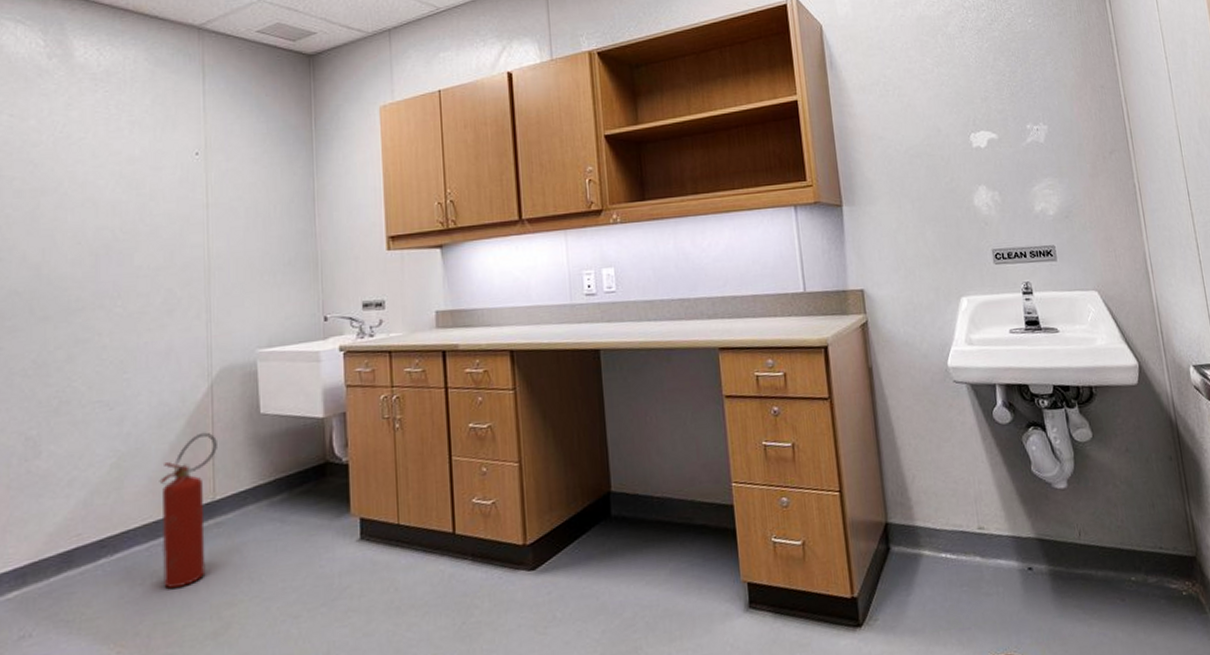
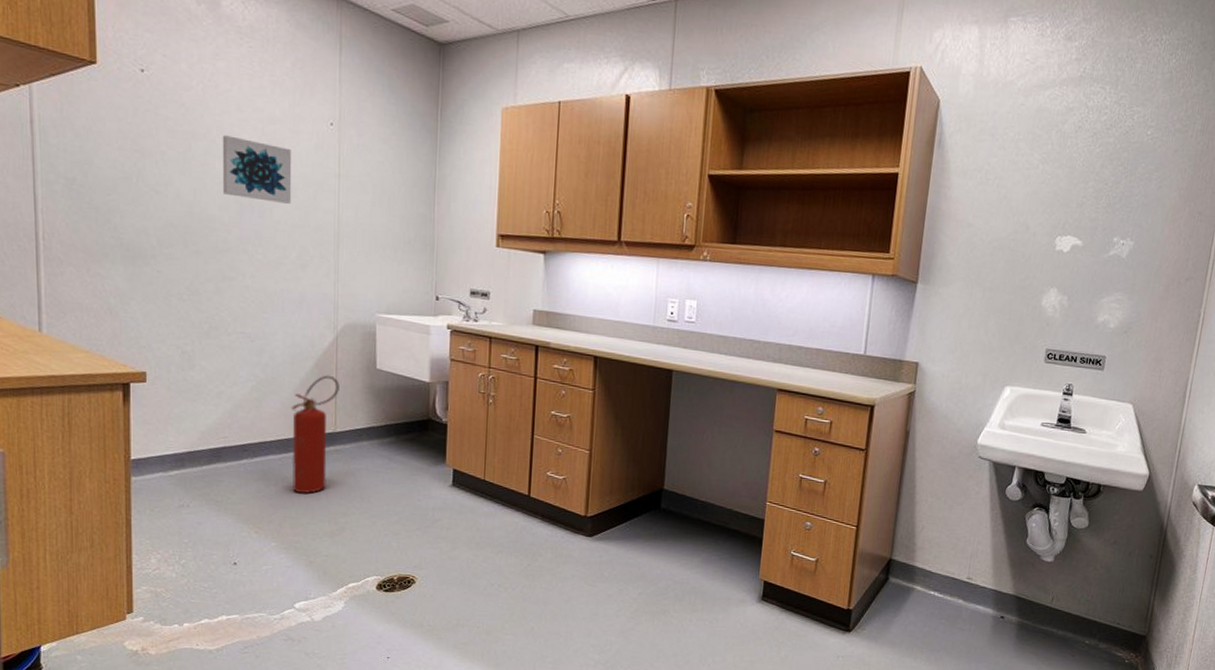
wall art: none [75,184,155,249] -> present [222,135,292,204]

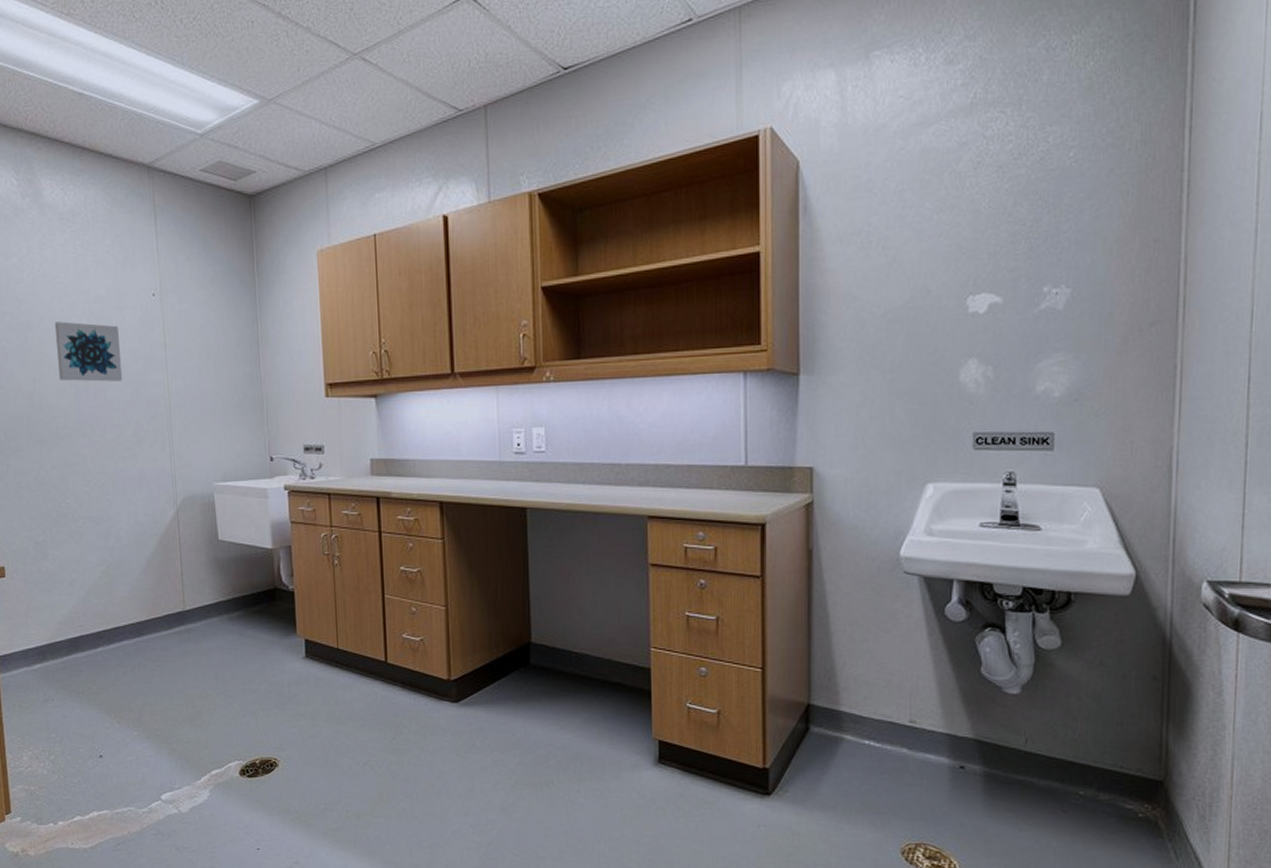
fire extinguisher: present [291,375,340,493] -> none [140,551,185,677]

